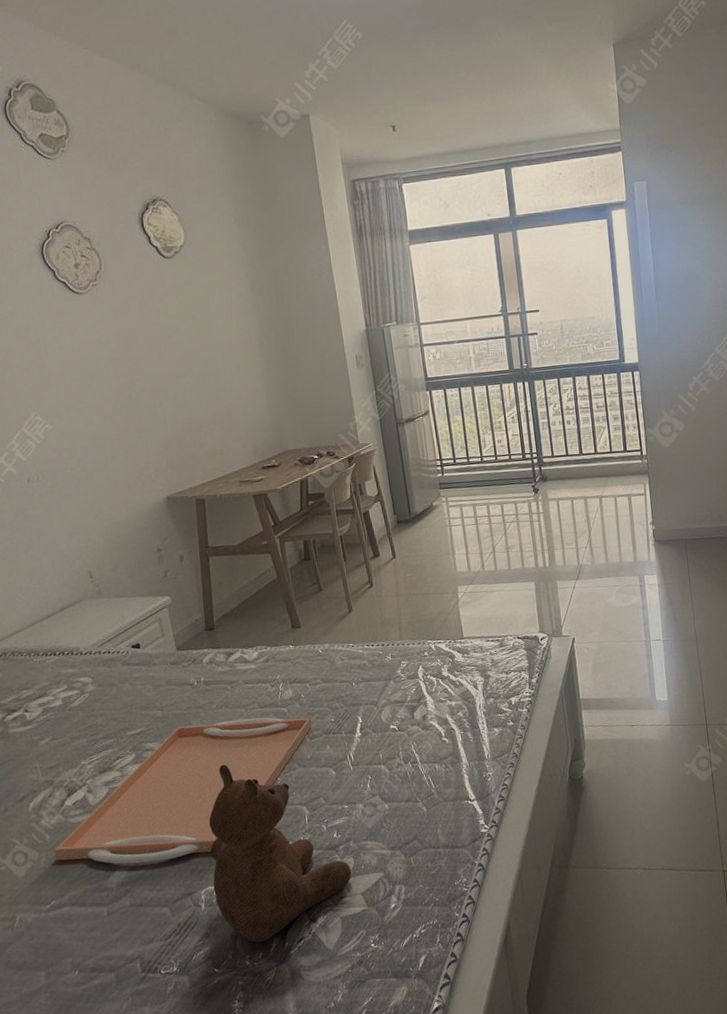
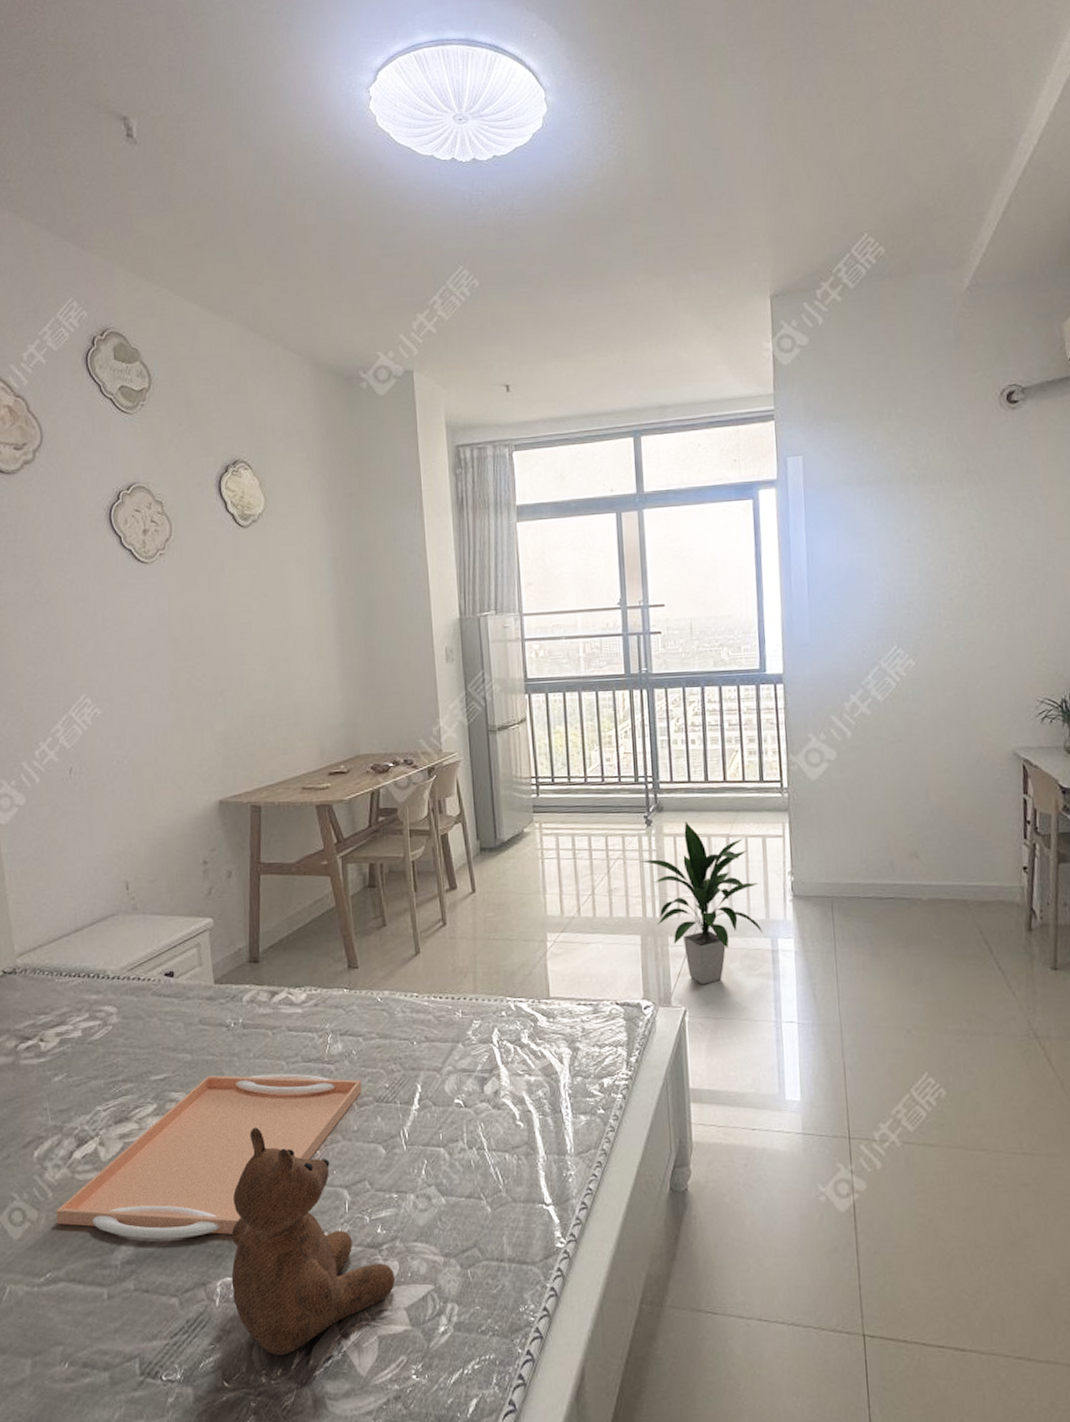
indoor plant: none [531,487,633,617] -> present [641,820,764,985]

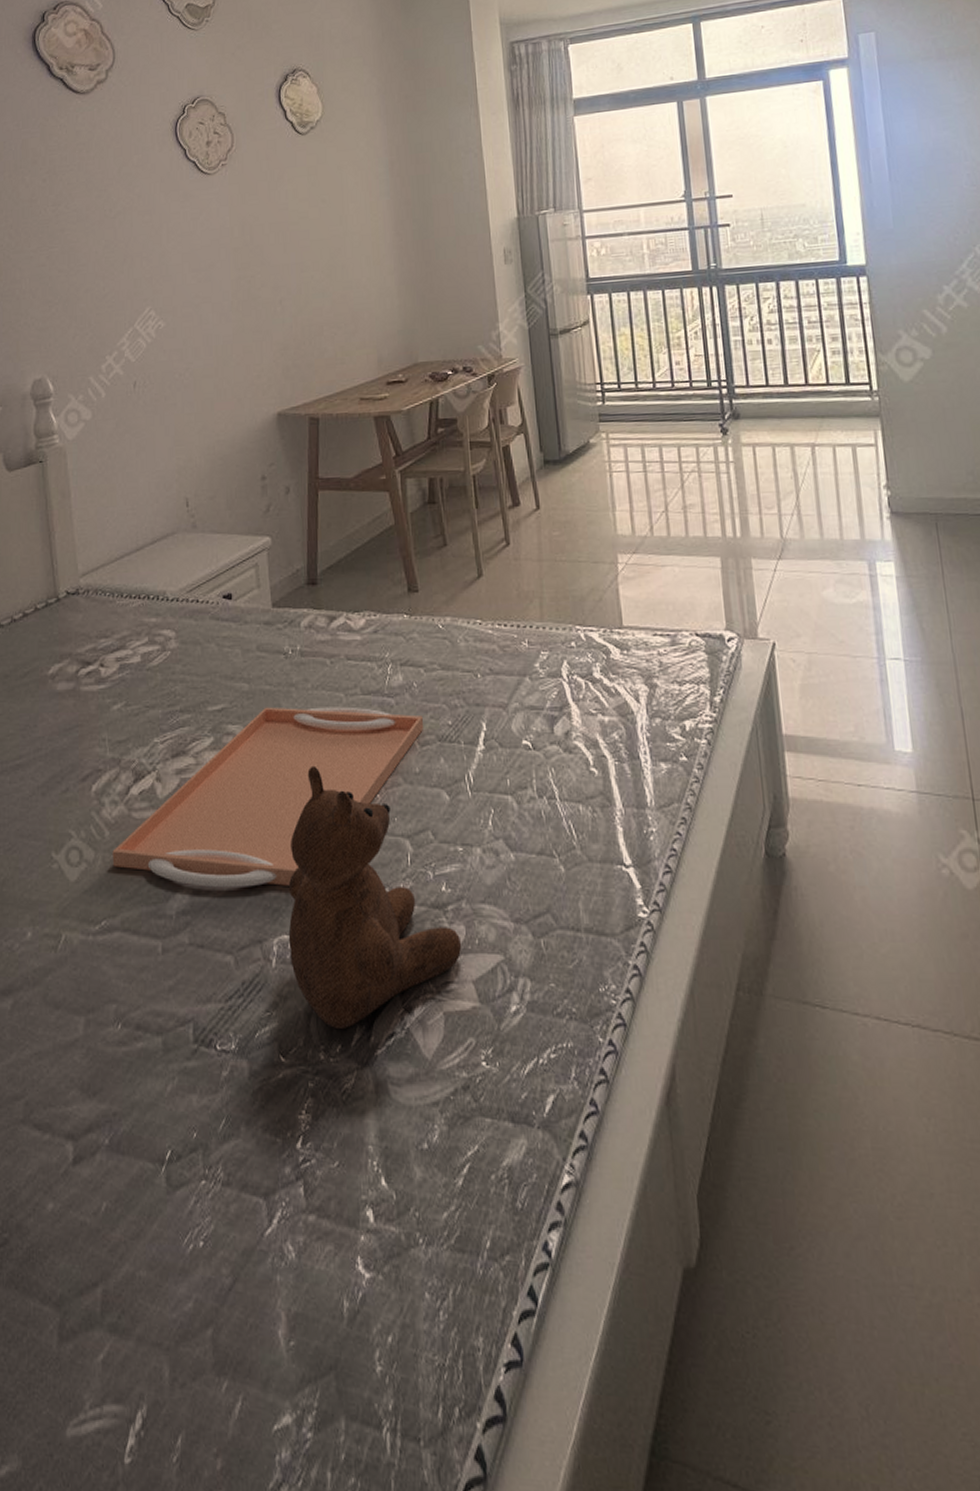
indoor plant: present [641,820,764,985] -> none [717,428,859,614]

